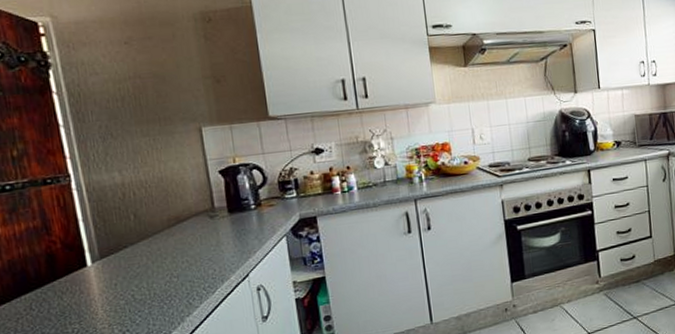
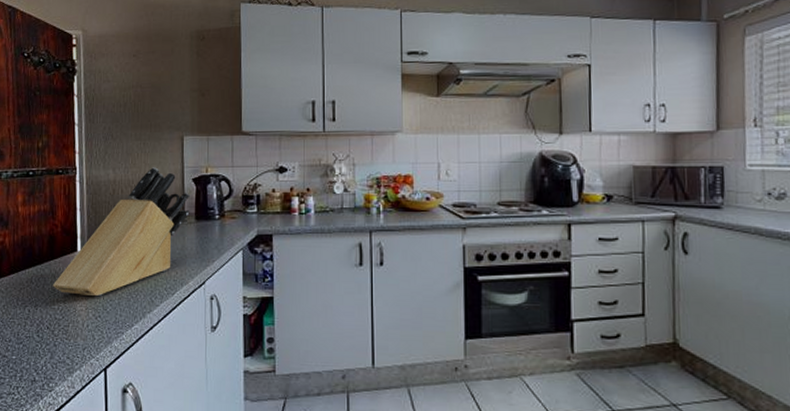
knife block: none [60,163,221,315] -> present [52,167,190,297]

